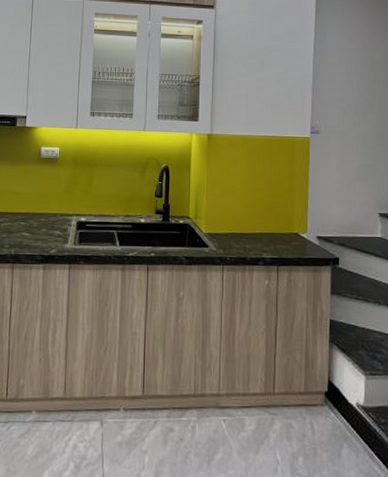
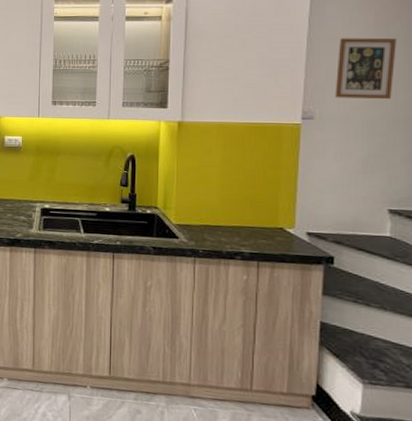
picture frame: none [335,63,380,118] -> present [335,37,397,100]

